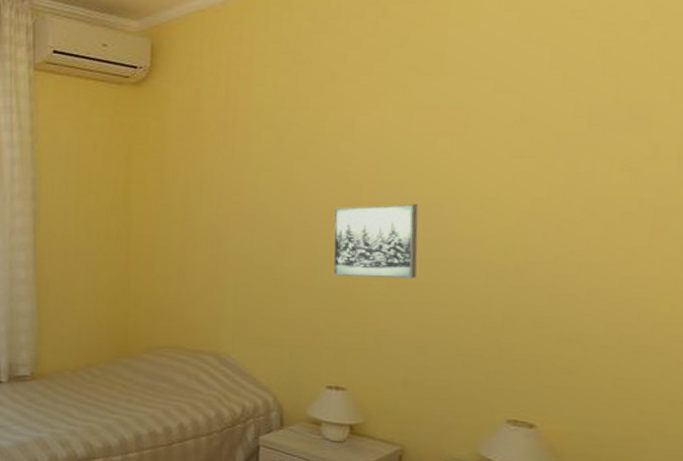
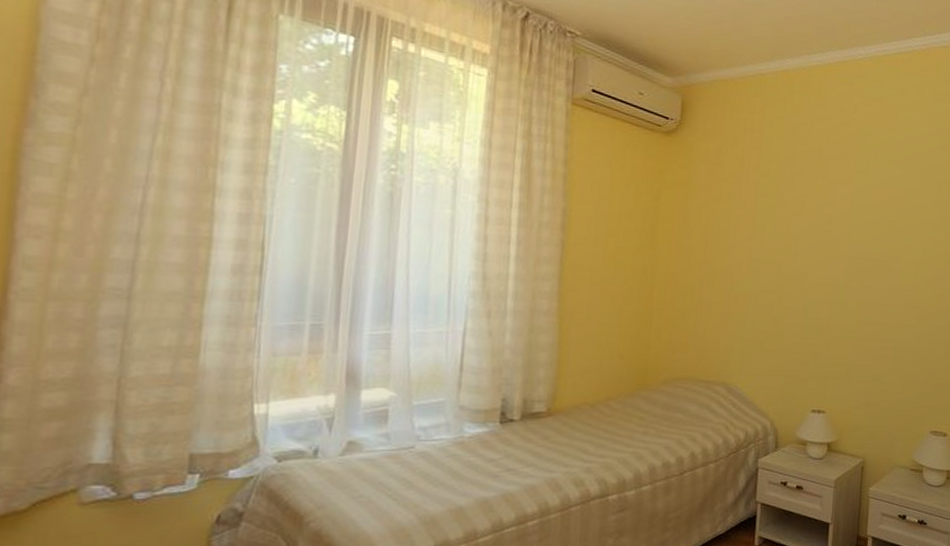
wall art: present [332,203,419,278] -> none [817,258,876,319]

